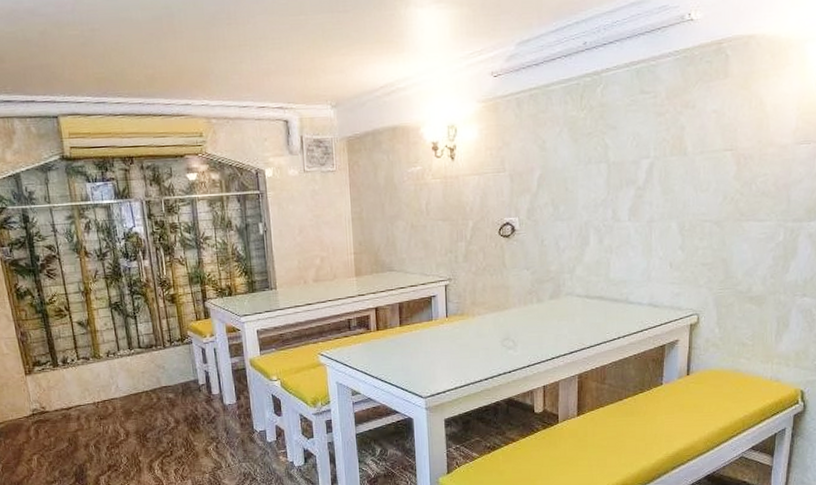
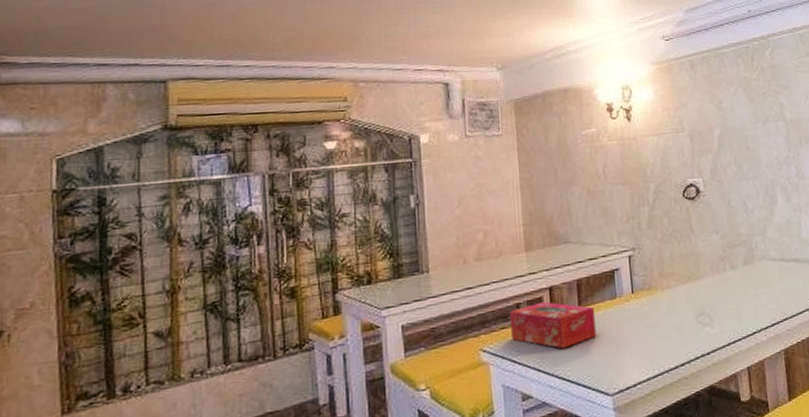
tissue box: none [342,319,414,358] -> present [509,301,597,349]

